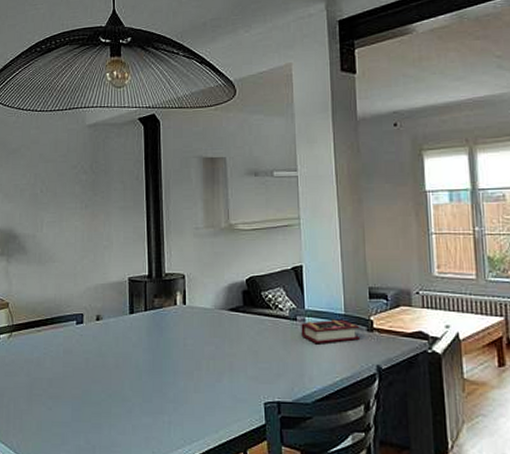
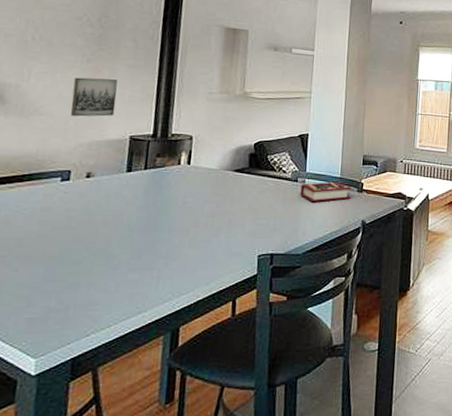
wall art: none [77,223,113,261] -> present [70,77,118,117]

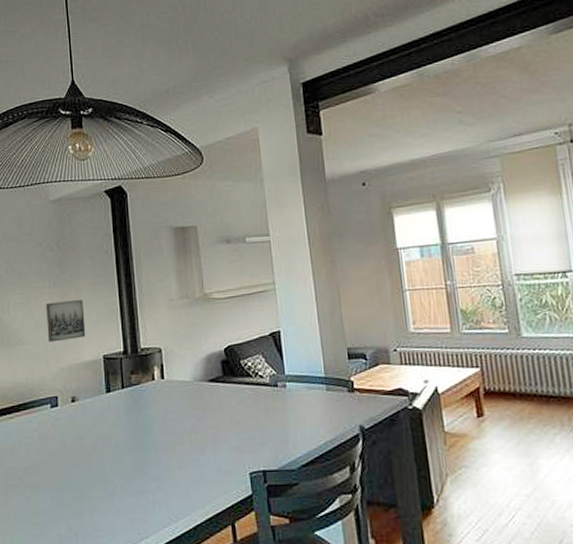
book: present [300,181,352,203] -> none [282,382,342,409]

